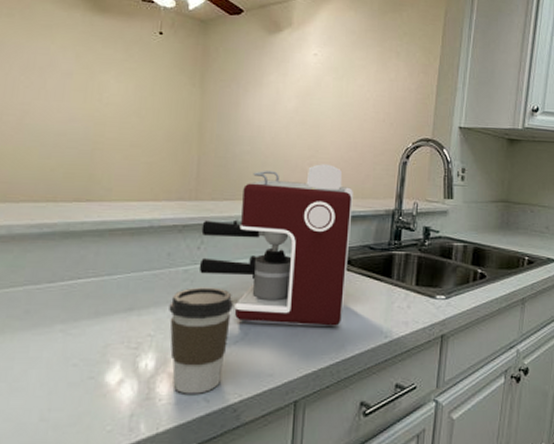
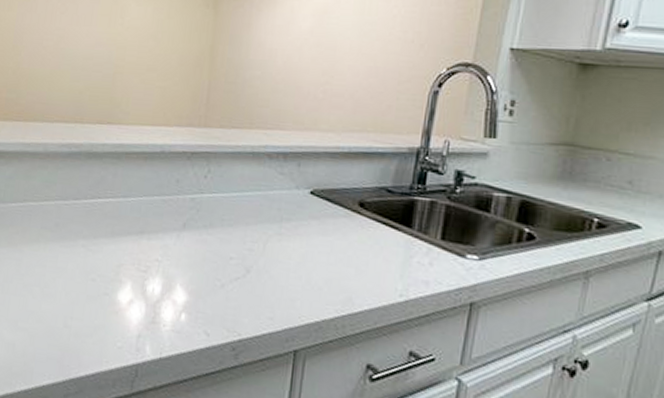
coffee cup: present [169,287,233,394] -> none [175,217,237,326]
coffee maker: present [199,164,353,326] -> none [205,91,371,276]

